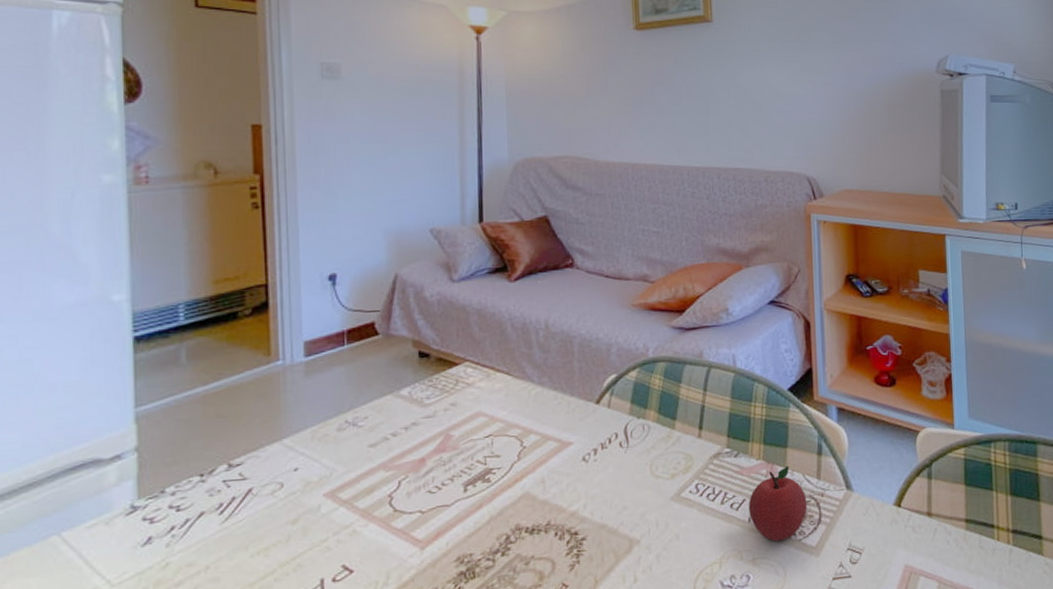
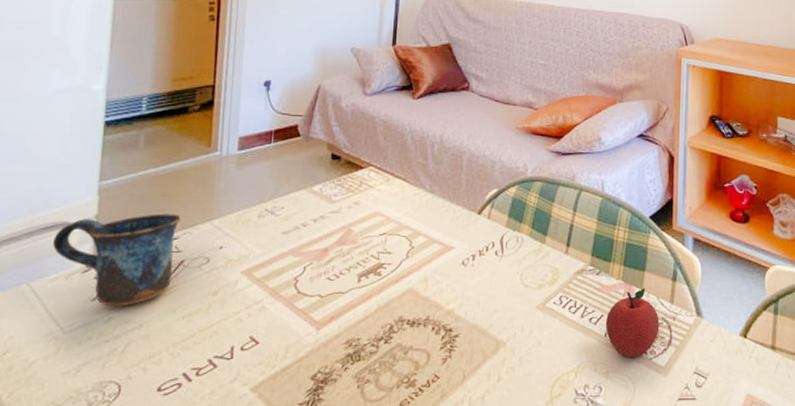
mug: none [85,436,243,550] -> present [53,214,181,307]

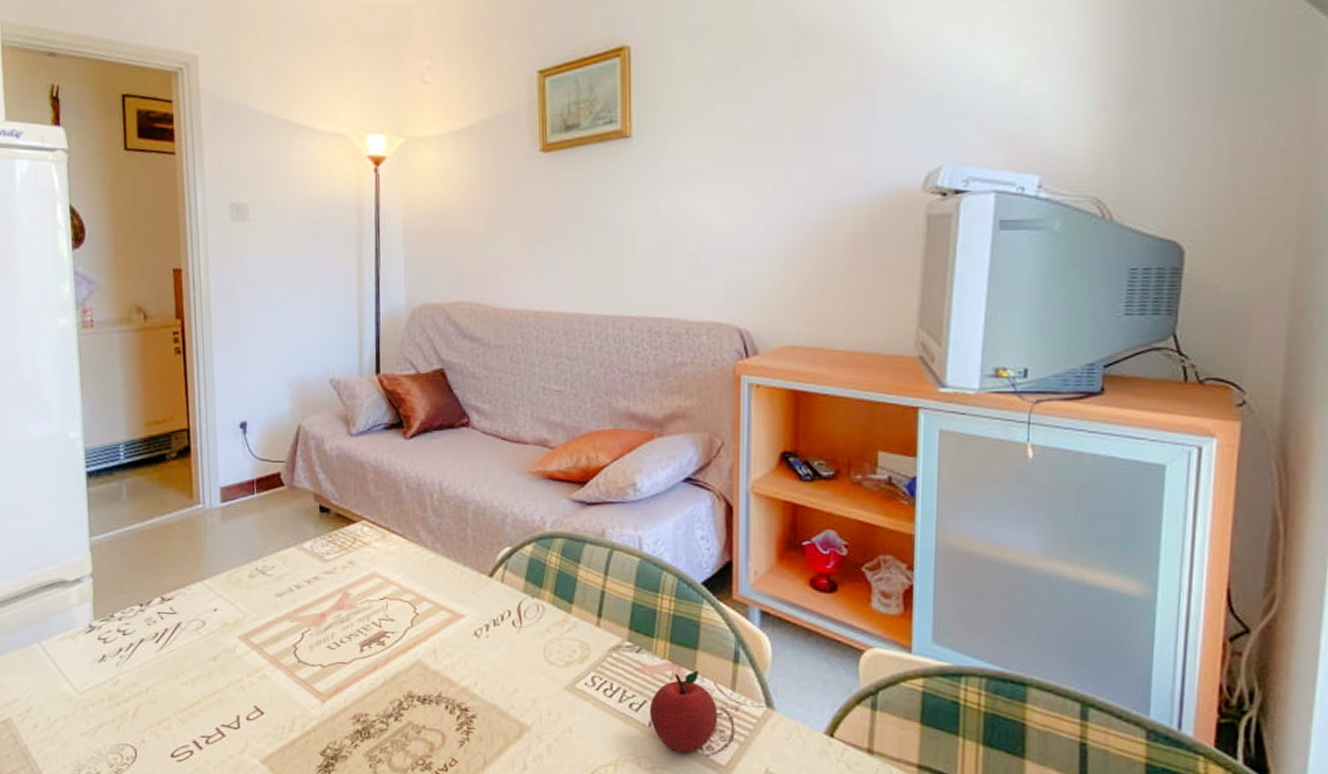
mug: present [53,214,181,307] -> none [55,572,172,669]

